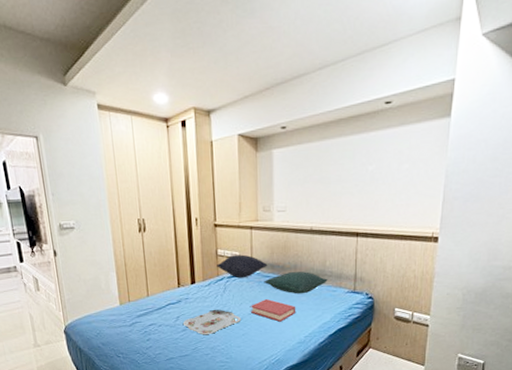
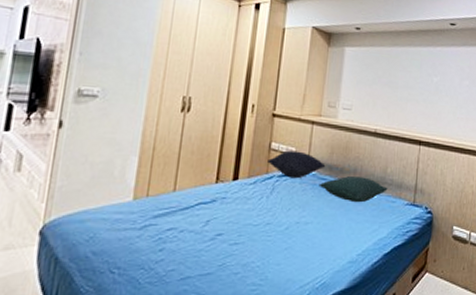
serving tray: present [183,310,242,334] -> none [213,215,287,246]
hardback book: present [251,299,296,322] -> none [299,206,351,235]

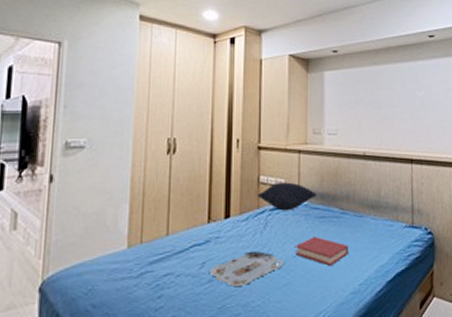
serving tray: none [213,215,287,246] -> present [210,252,284,286]
hardback book: none [299,206,351,235] -> present [296,237,349,266]
pillow: present [318,175,388,203] -> none [312,202,384,230]

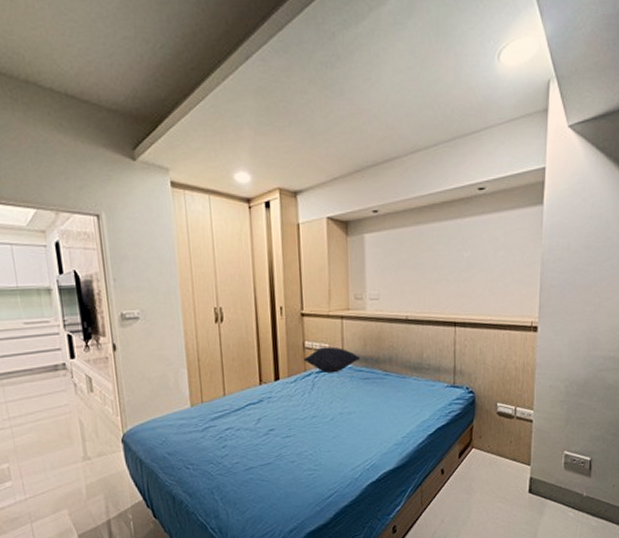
serving tray: present [210,252,284,286] -> none [266,409,332,439]
hardback book: present [296,237,349,266] -> none [342,396,393,421]

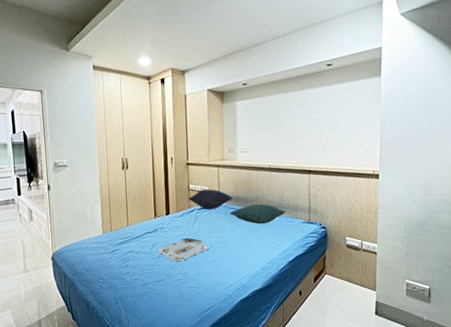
serving tray: none [266,409,332,439] -> present [158,238,210,261]
pillow: none [356,364,426,390] -> present [229,203,286,224]

